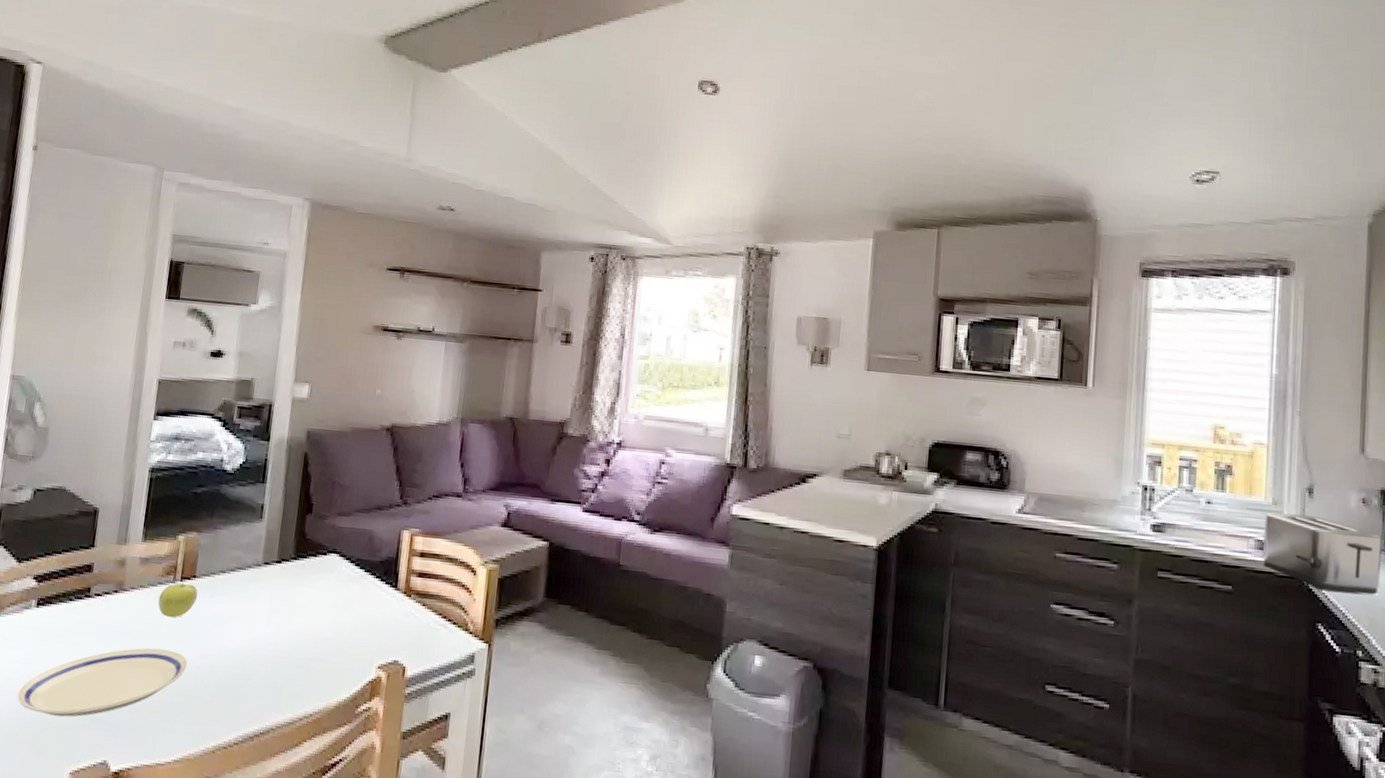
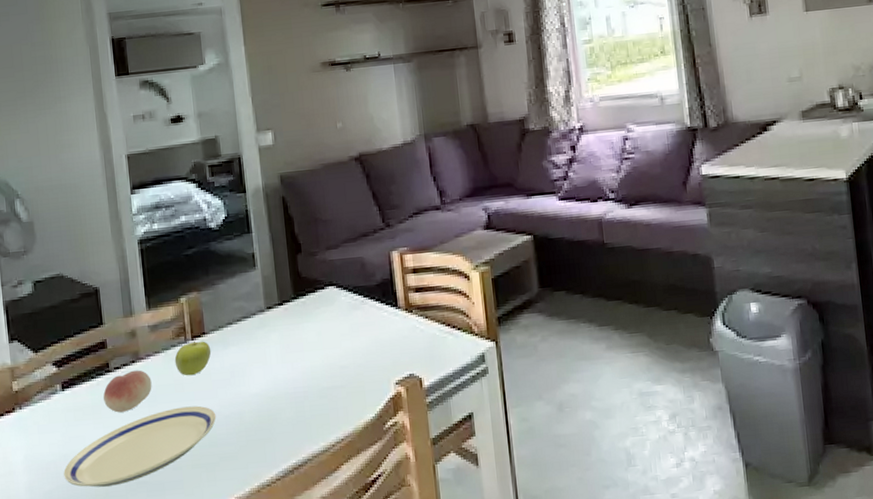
fruit: none [76,600,130,642] -> present [103,370,152,413]

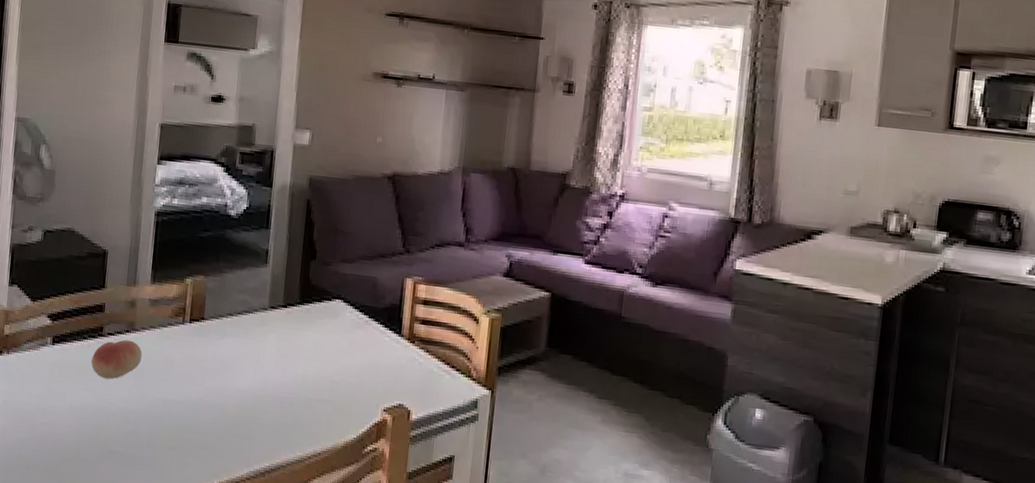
plate: present [63,406,217,488] -> none [38,386,200,449]
fruit: present [174,340,212,376] -> none [168,323,207,358]

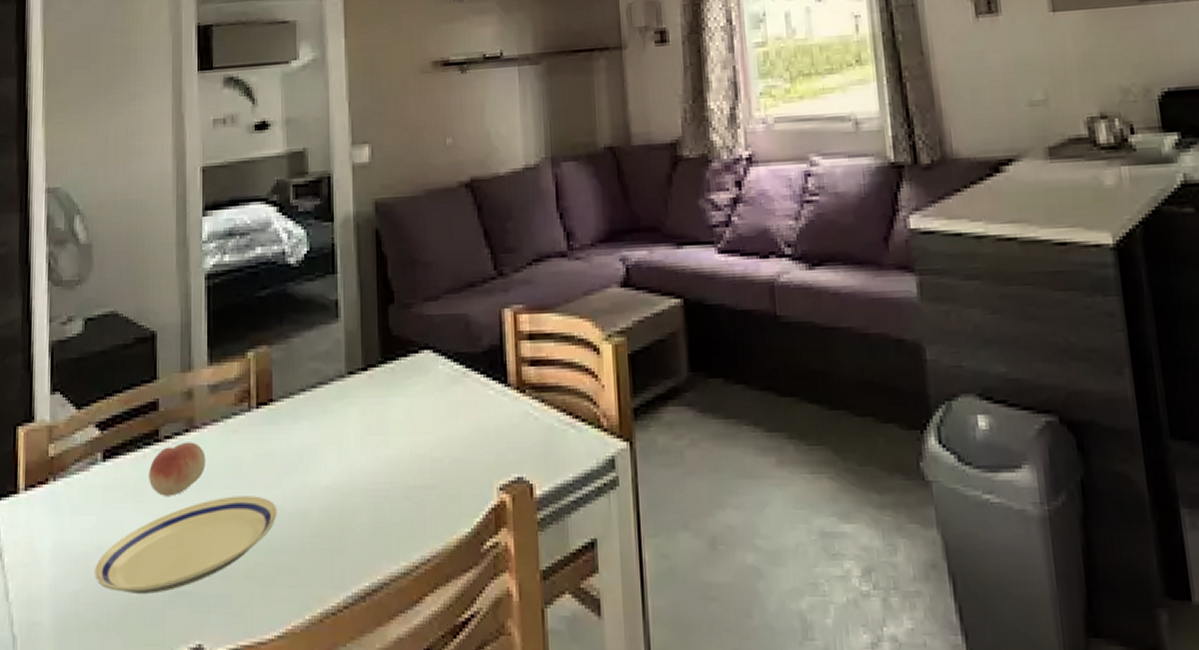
plate: none [38,386,200,449] -> present [94,496,278,594]

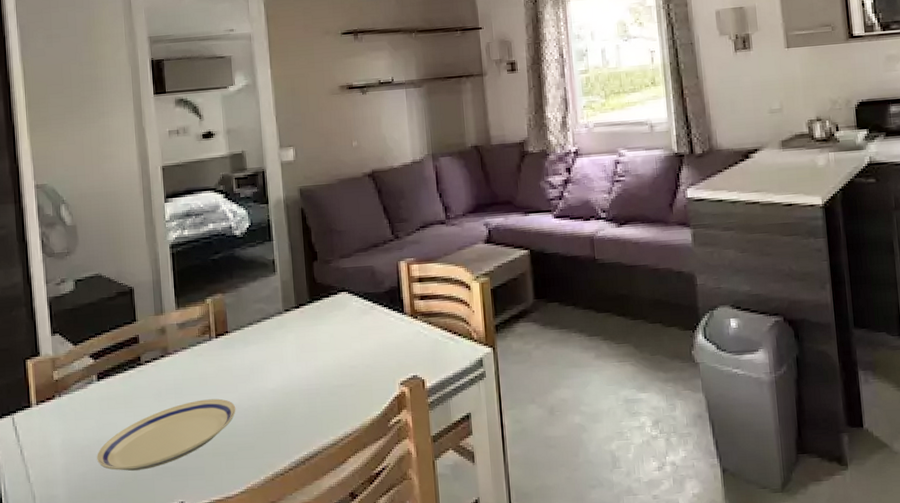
fruit: present [149,442,206,496] -> none [135,364,179,403]

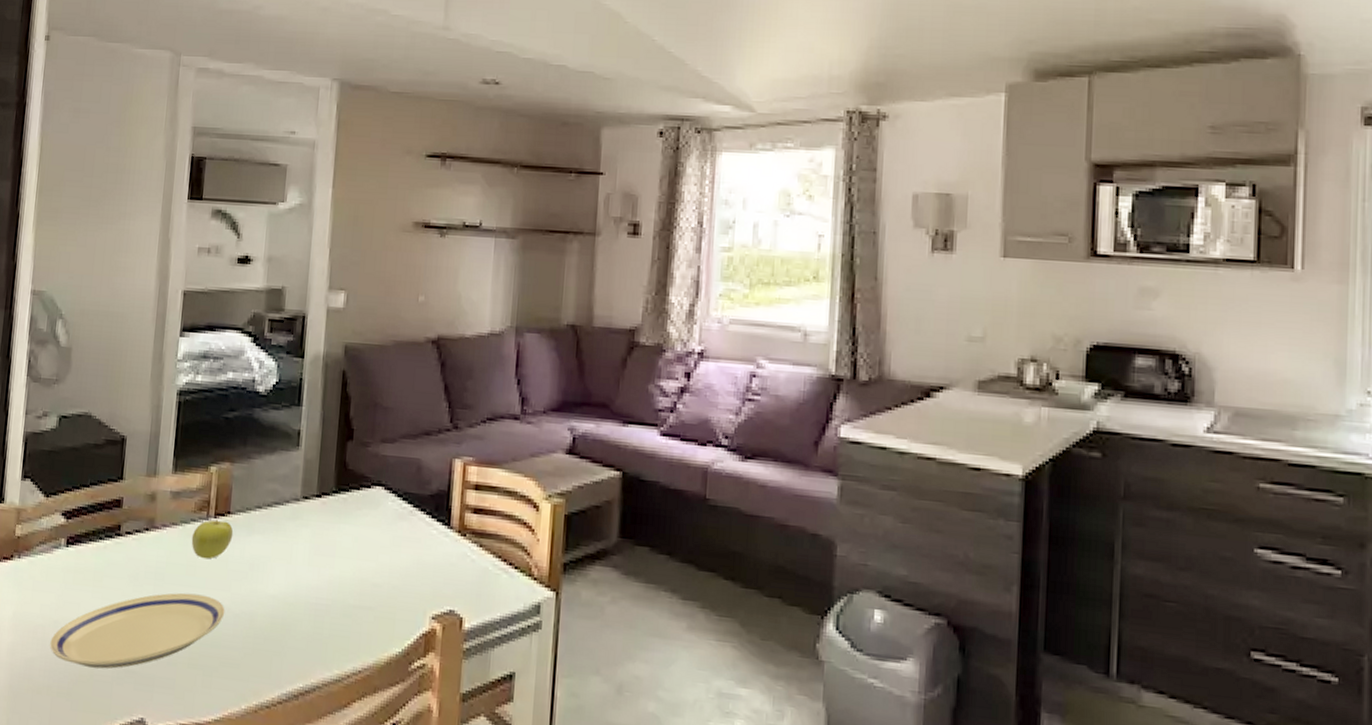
fruit: none [199,338,233,371] -> present [191,519,234,559]

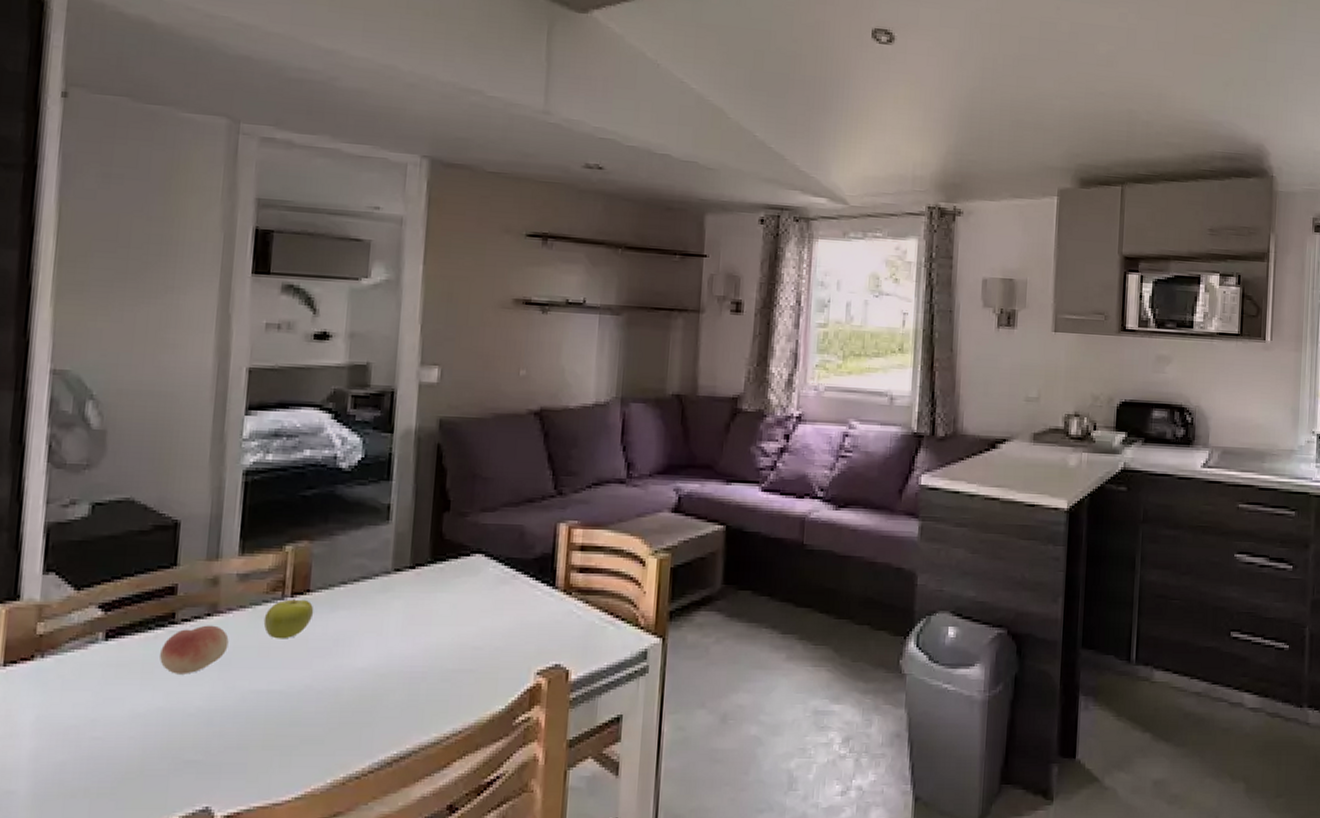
plate: present [50,593,225,669] -> none [86,675,306,763]
fruit: none [108,539,163,586] -> present [160,625,229,674]

